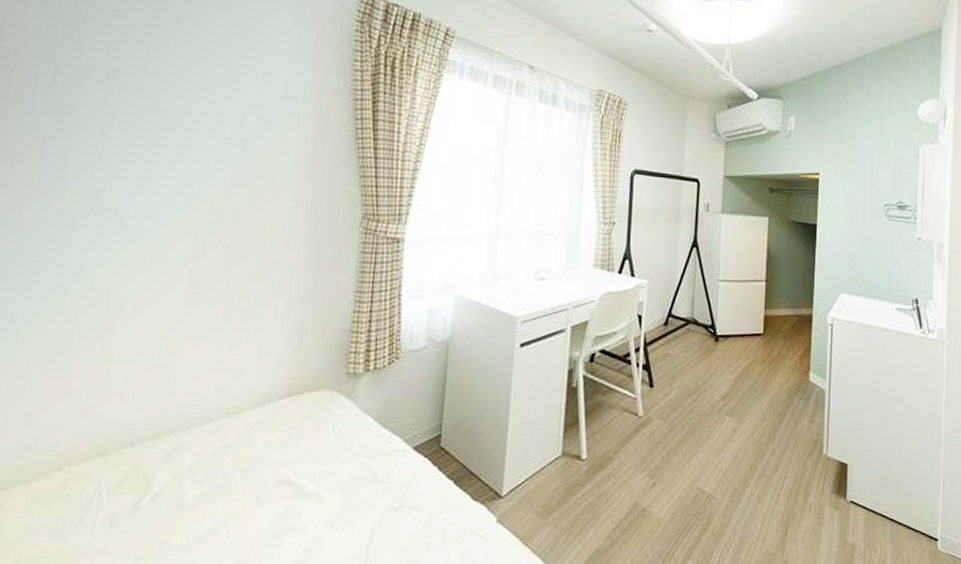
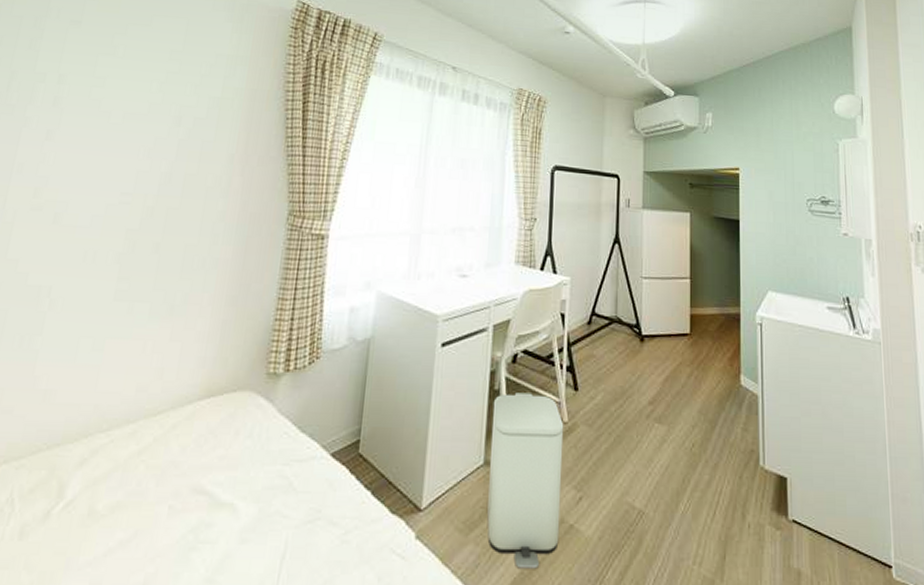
pedal bin: none [564,389,639,547] -> present [487,392,564,569]

